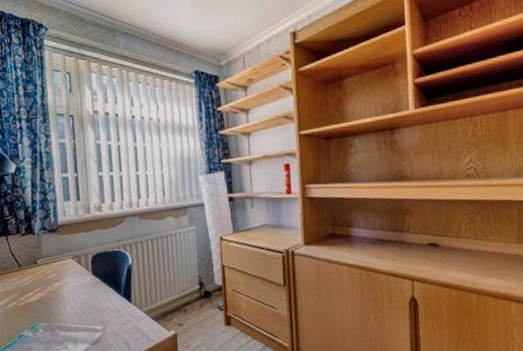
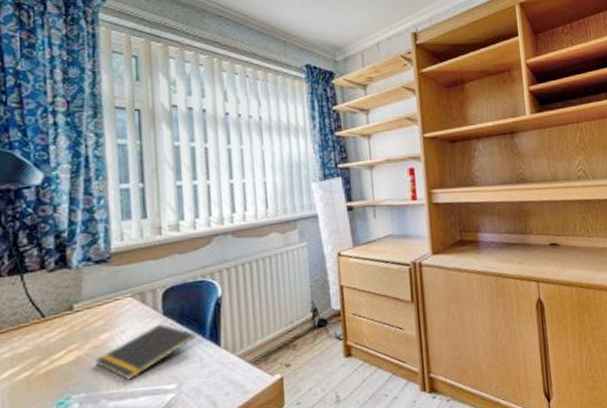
notepad: none [51,281,115,318] -> present [95,324,196,381]

